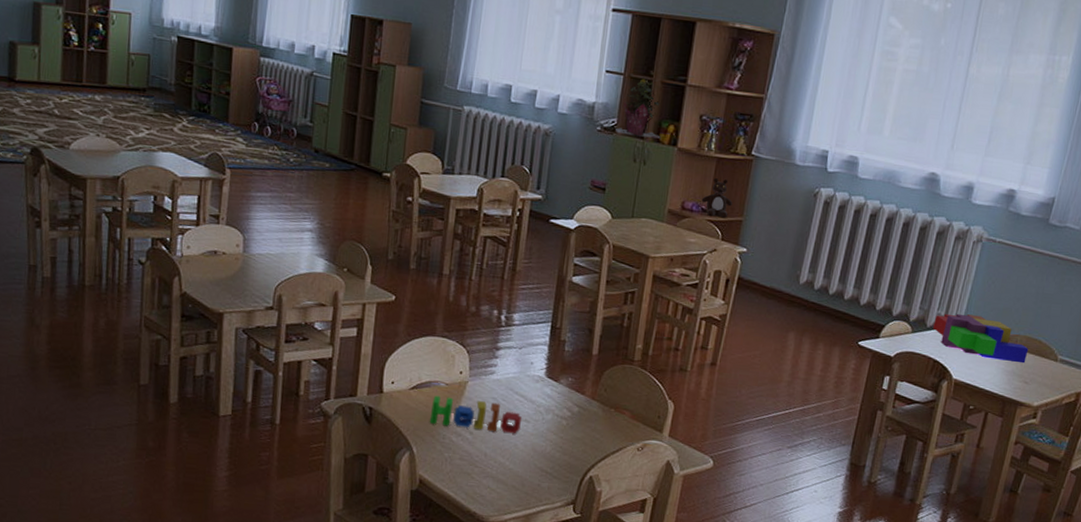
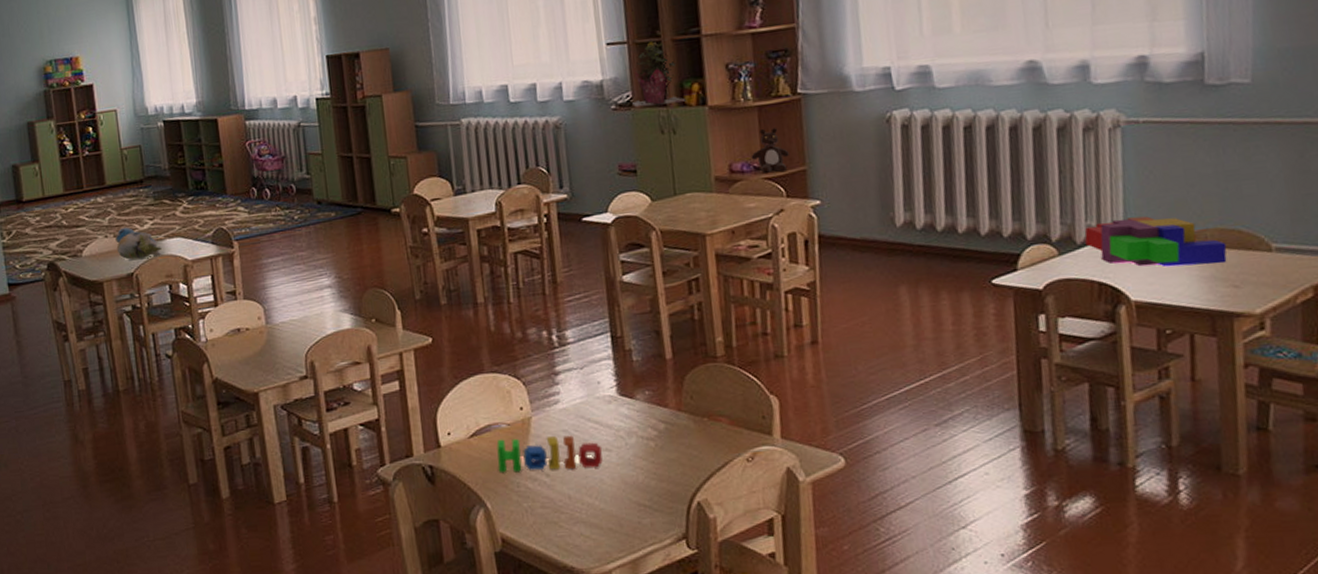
plush toy: none [106,130,153,167] -> present [115,227,162,261]

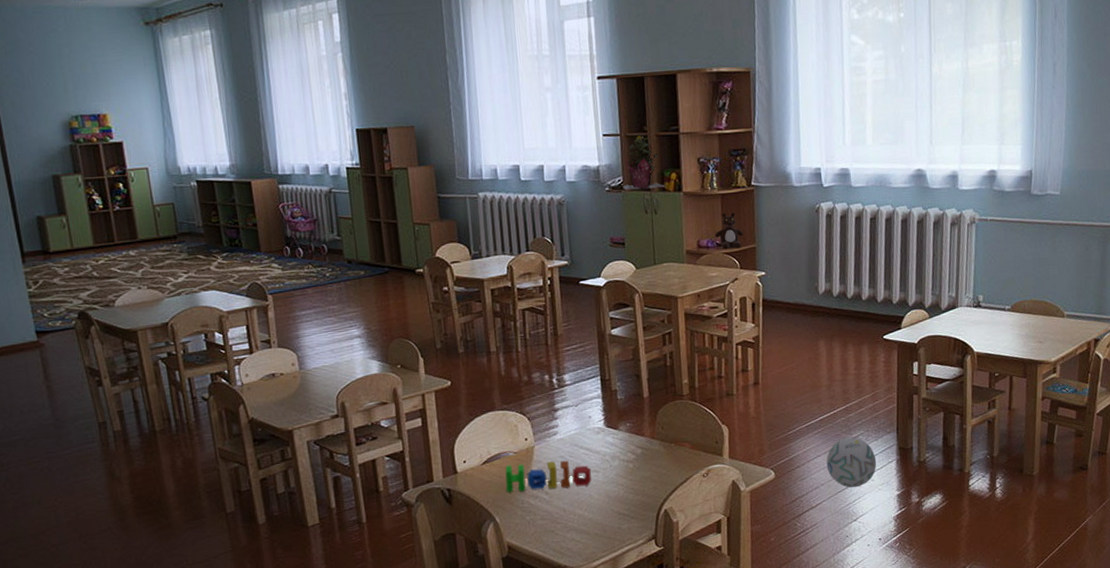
plush toy: present [115,227,162,261] -> none [149,279,197,311]
ball: none [917,414,992,482] -> present [826,437,877,488]
toy blocks: present [1084,216,1227,266] -> none [947,290,1037,327]

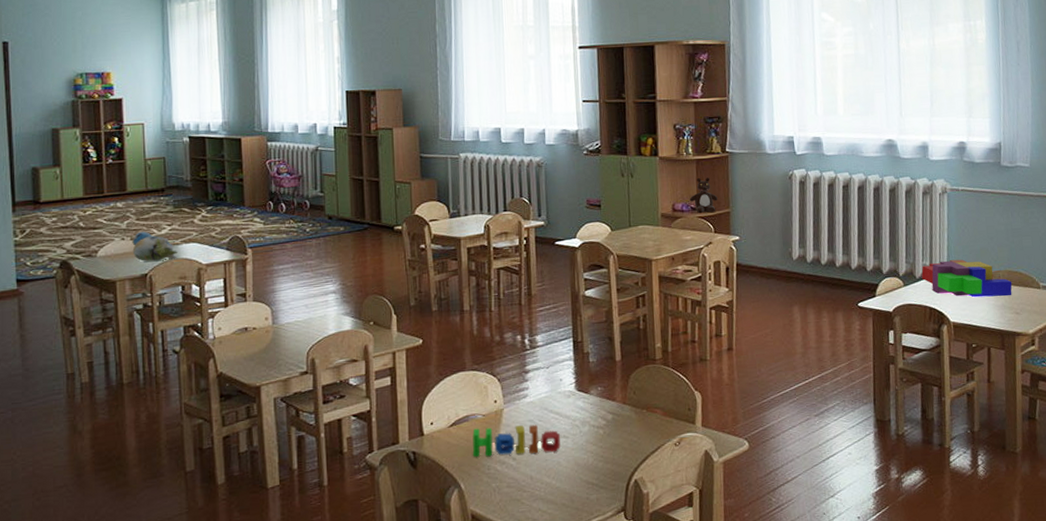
plush toy: none [149,279,197,311] -> present [132,231,177,262]
potted flower: present [623,135,666,190] -> none [600,102,642,154]
ball: present [826,437,877,488] -> none [801,407,854,461]
toy blocks: none [947,290,1037,327] -> present [921,259,1012,297]

